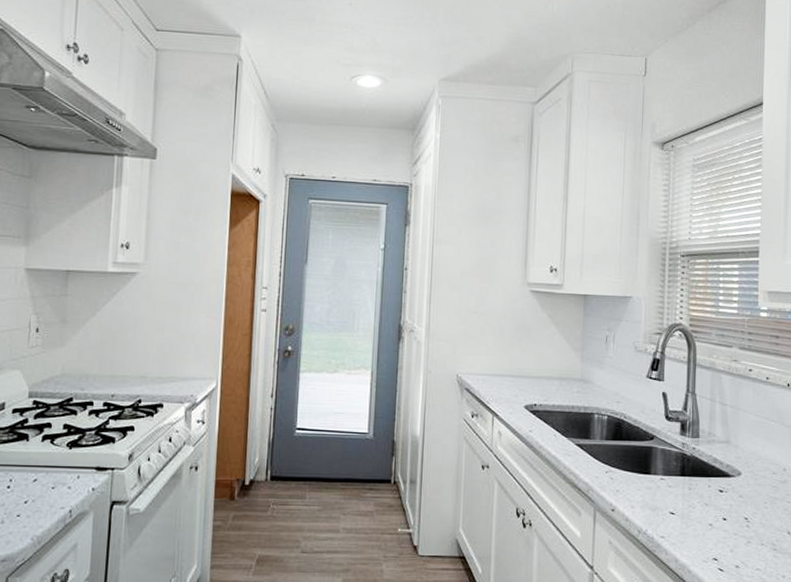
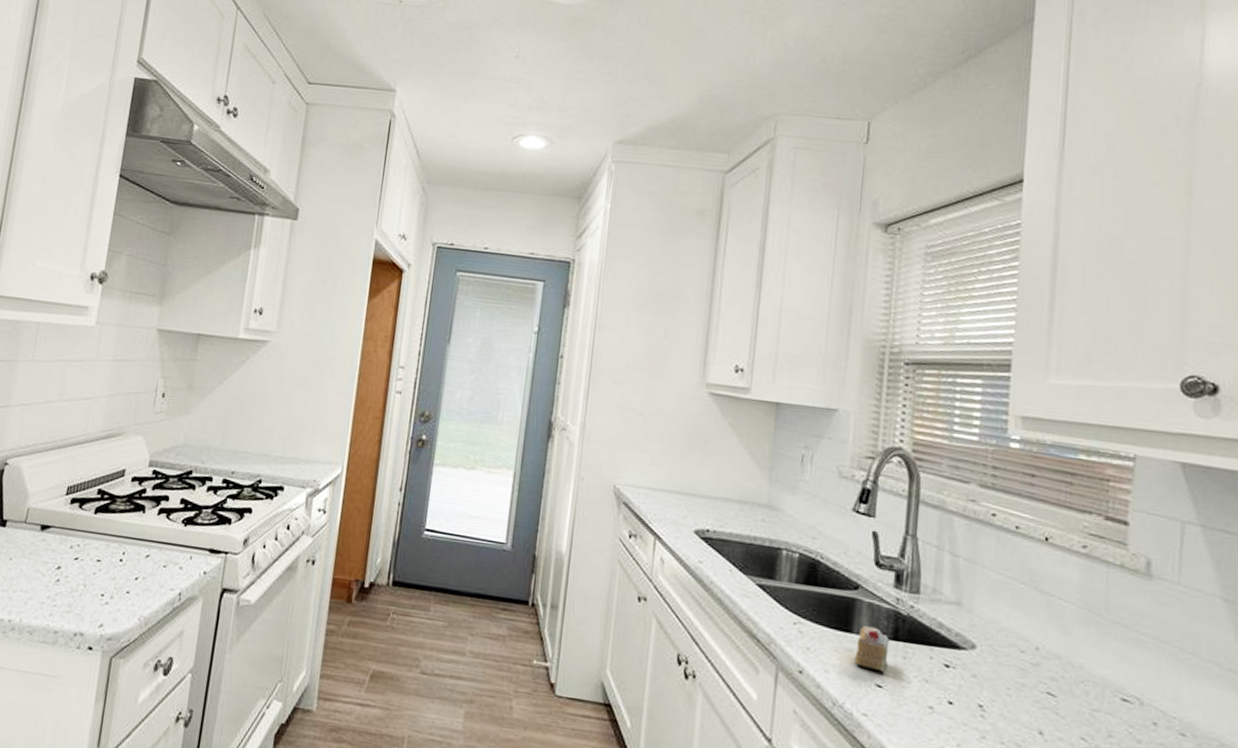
cake slice: none [653,467,678,503] -> present [854,626,890,674]

